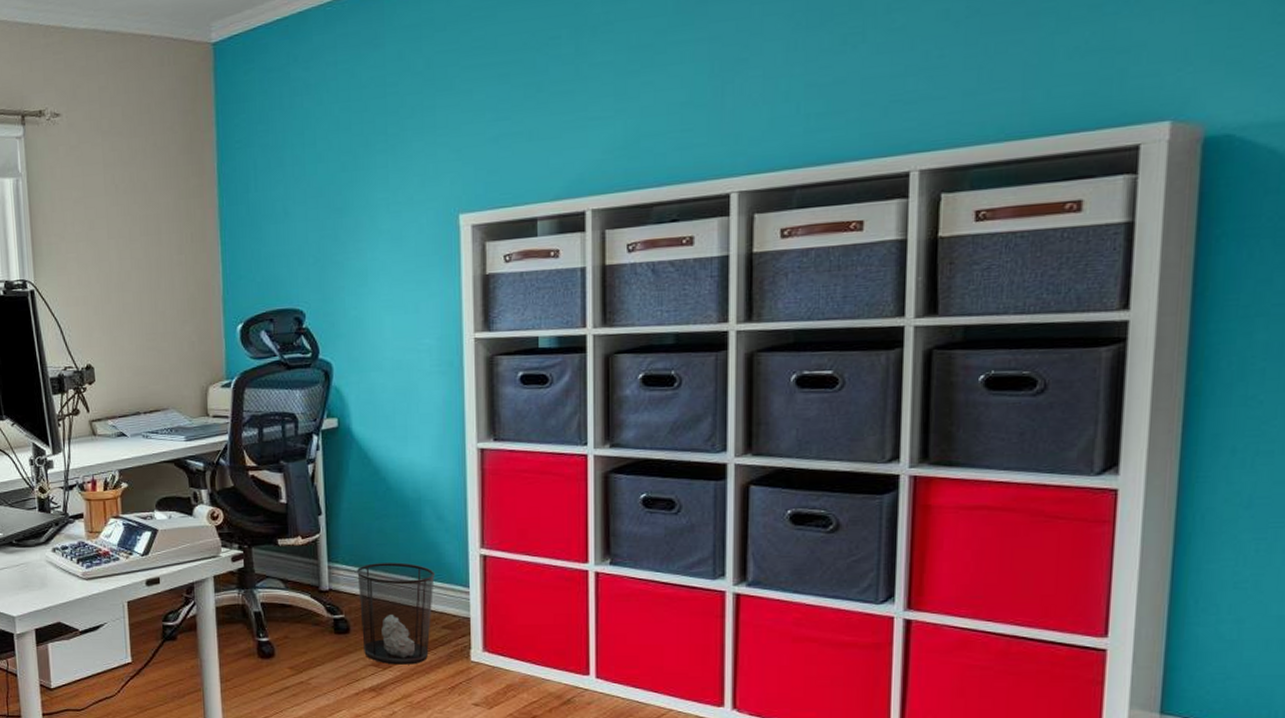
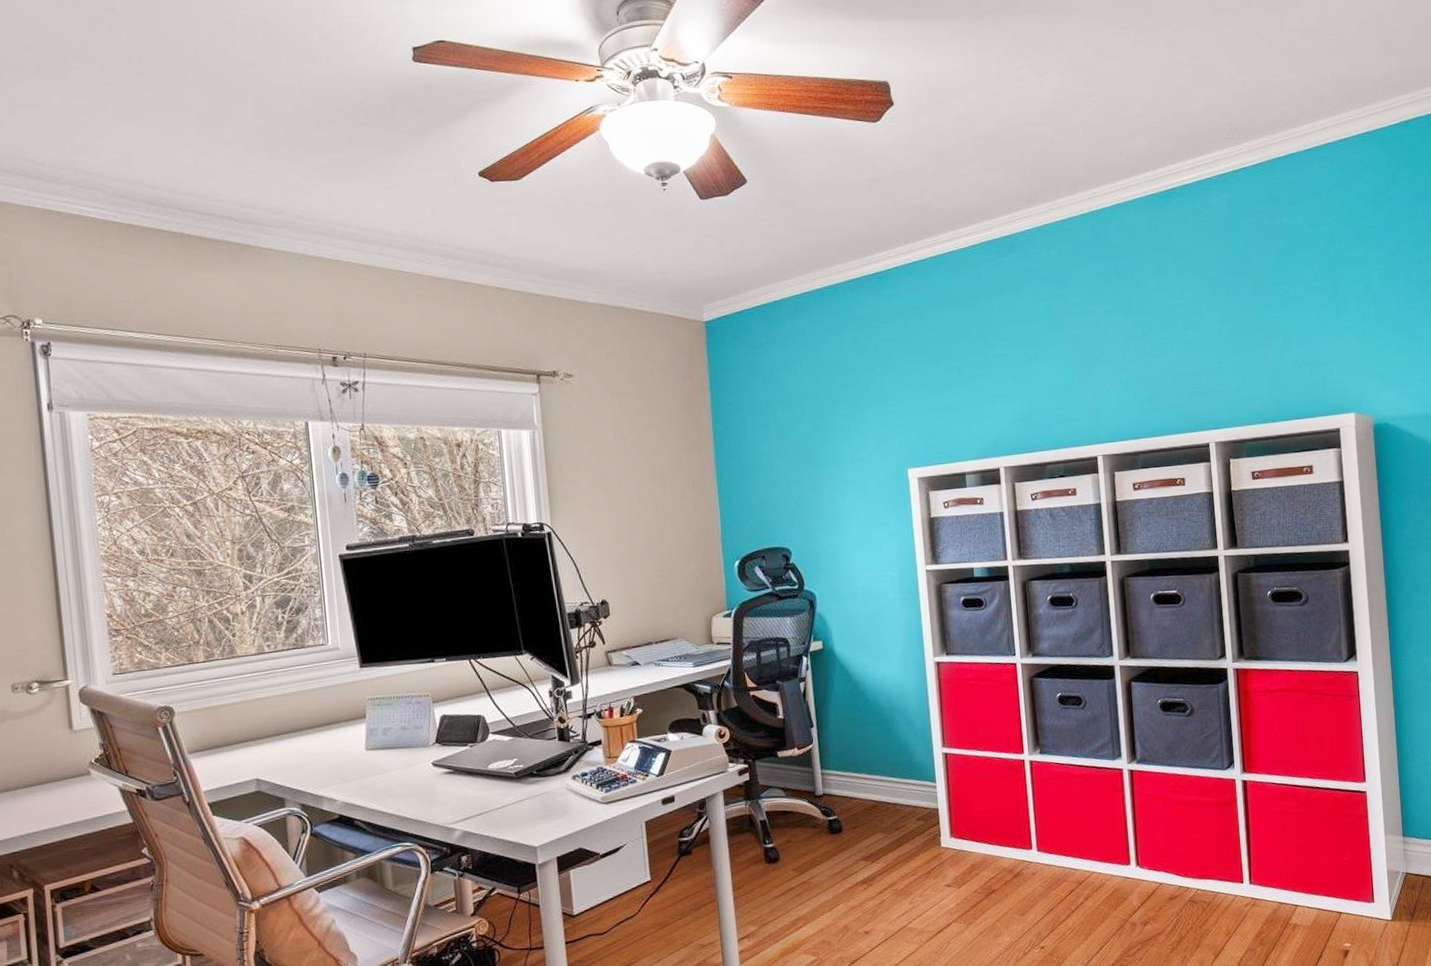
waste bin: present [356,562,436,665] -> none [844,765,909,857]

